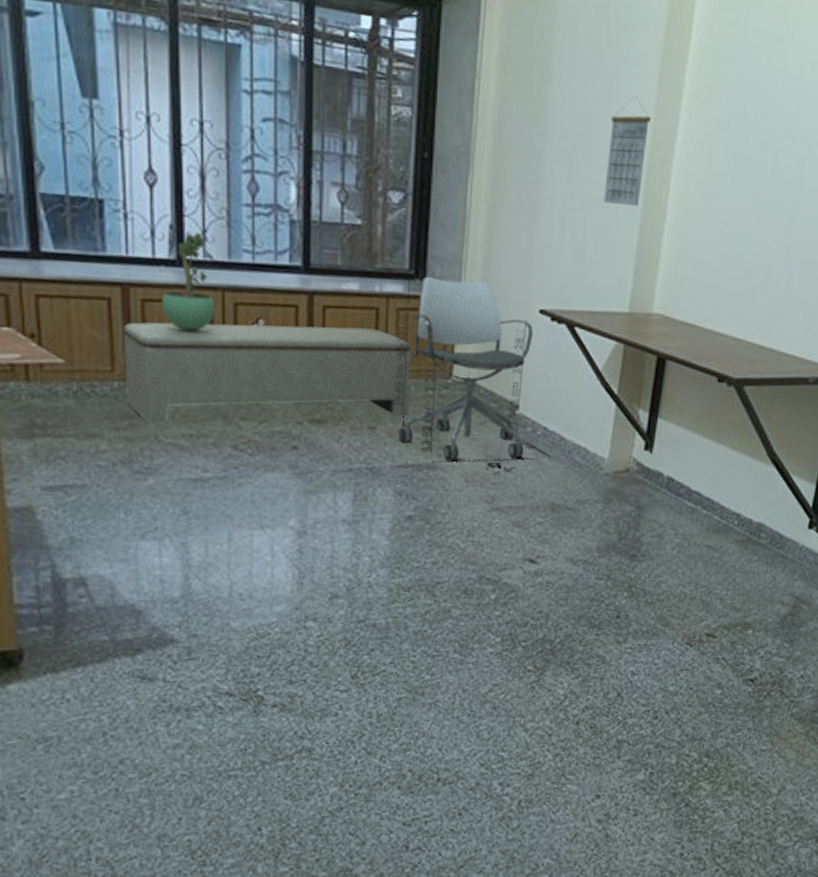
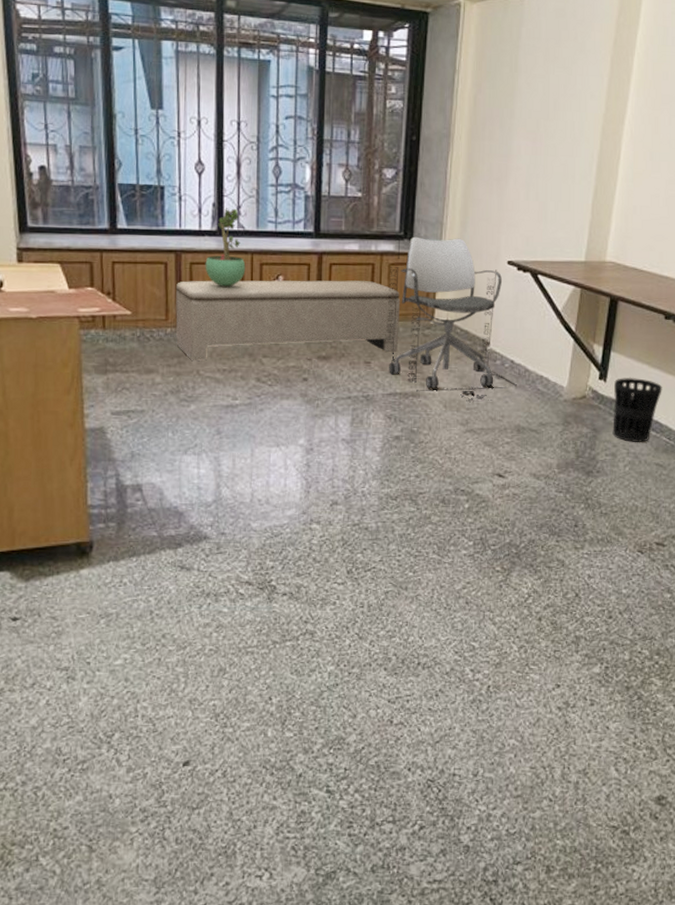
calendar: present [604,96,652,207] -> none [563,79,605,172]
wastebasket: none [659,447,714,523] -> present [612,377,662,443]

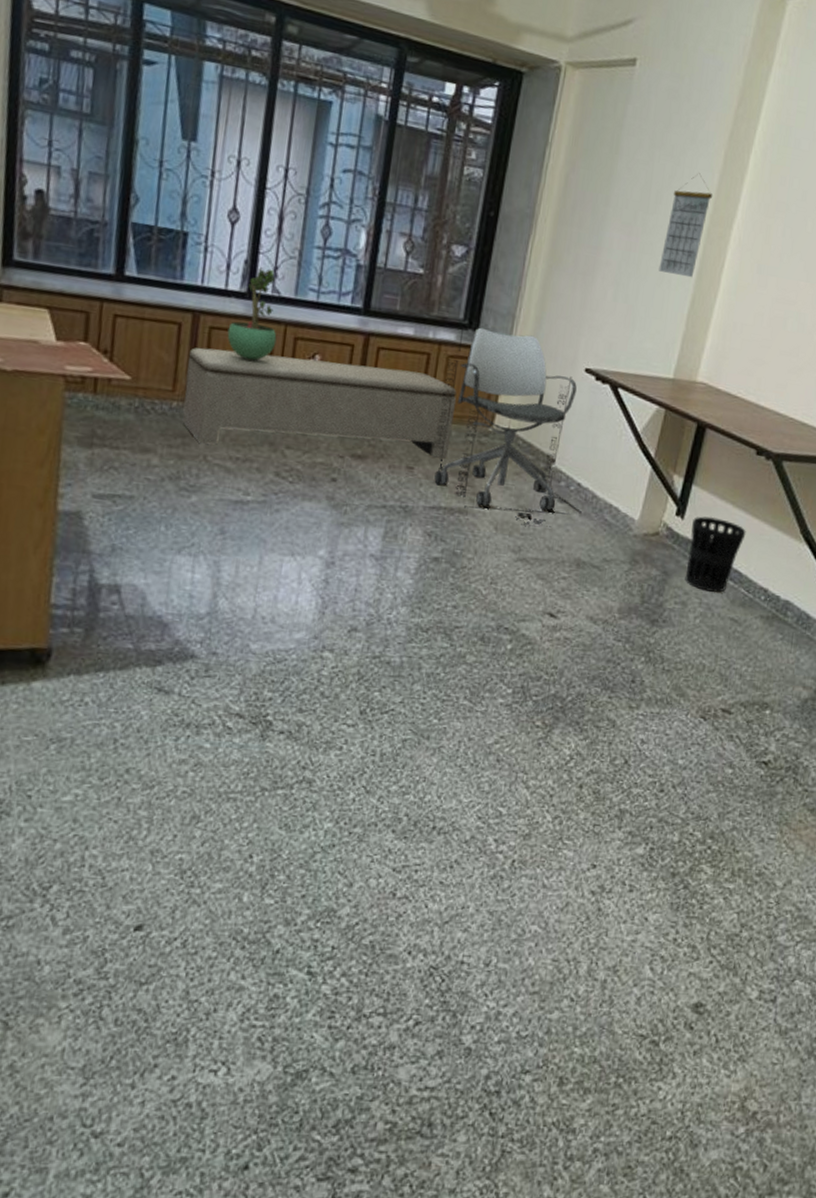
calendar: none [563,79,605,172] -> present [659,173,713,278]

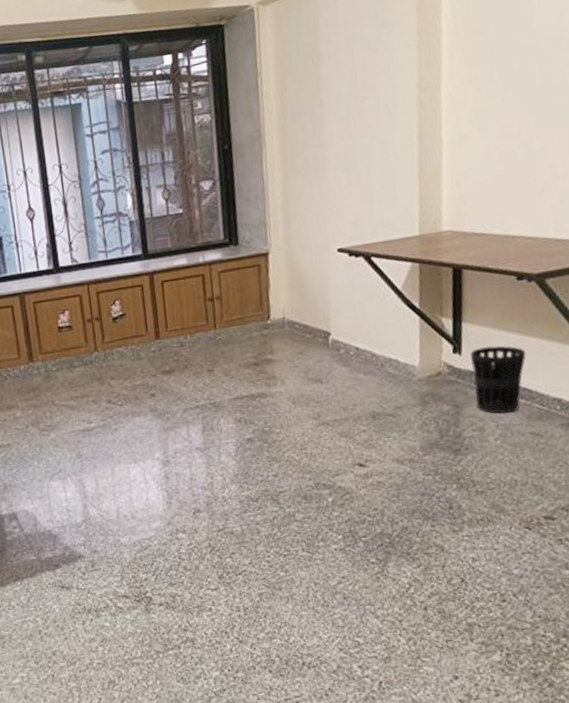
bench: present [182,347,457,459] -> none [23,291,238,392]
potted plant: present [227,267,277,361] -> none [46,245,84,320]
office chair: present [434,326,582,528] -> none [220,235,365,395]
calendar: present [659,173,713,278] -> none [378,52,416,147]

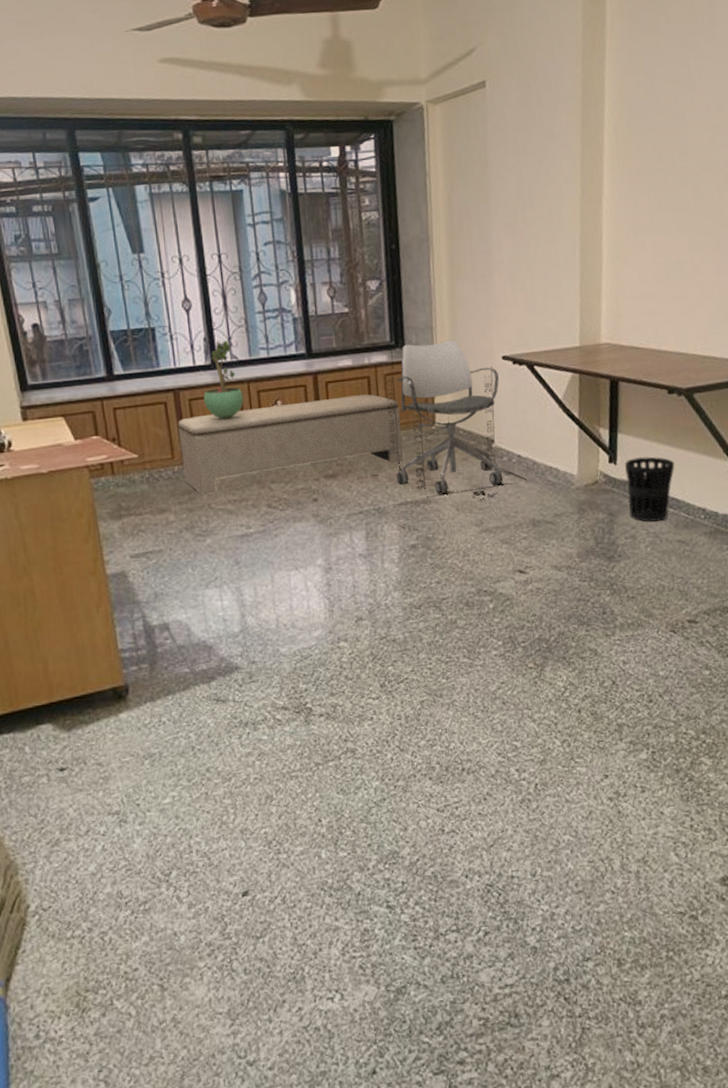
bench: none [23,291,238,392] -> present [177,394,403,495]
potted plant: none [46,245,84,320] -> present [203,340,244,419]
office chair: none [220,235,365,395] -> present [385,340,527,502]

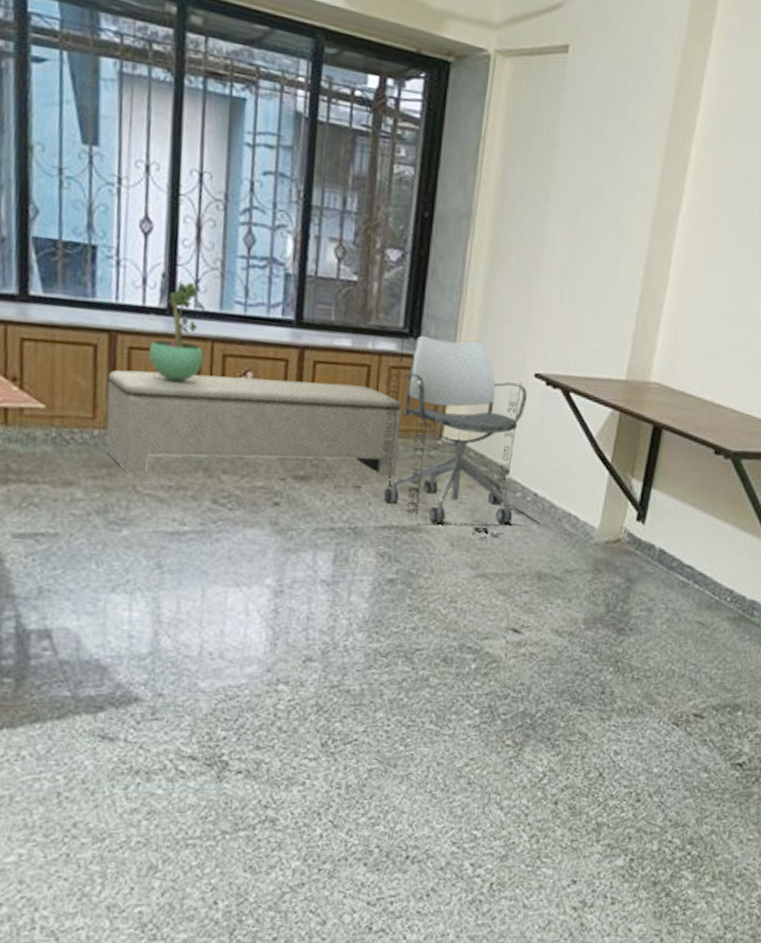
wastebasket: present [625,456,675,523] -> none [649,519,708,597]

